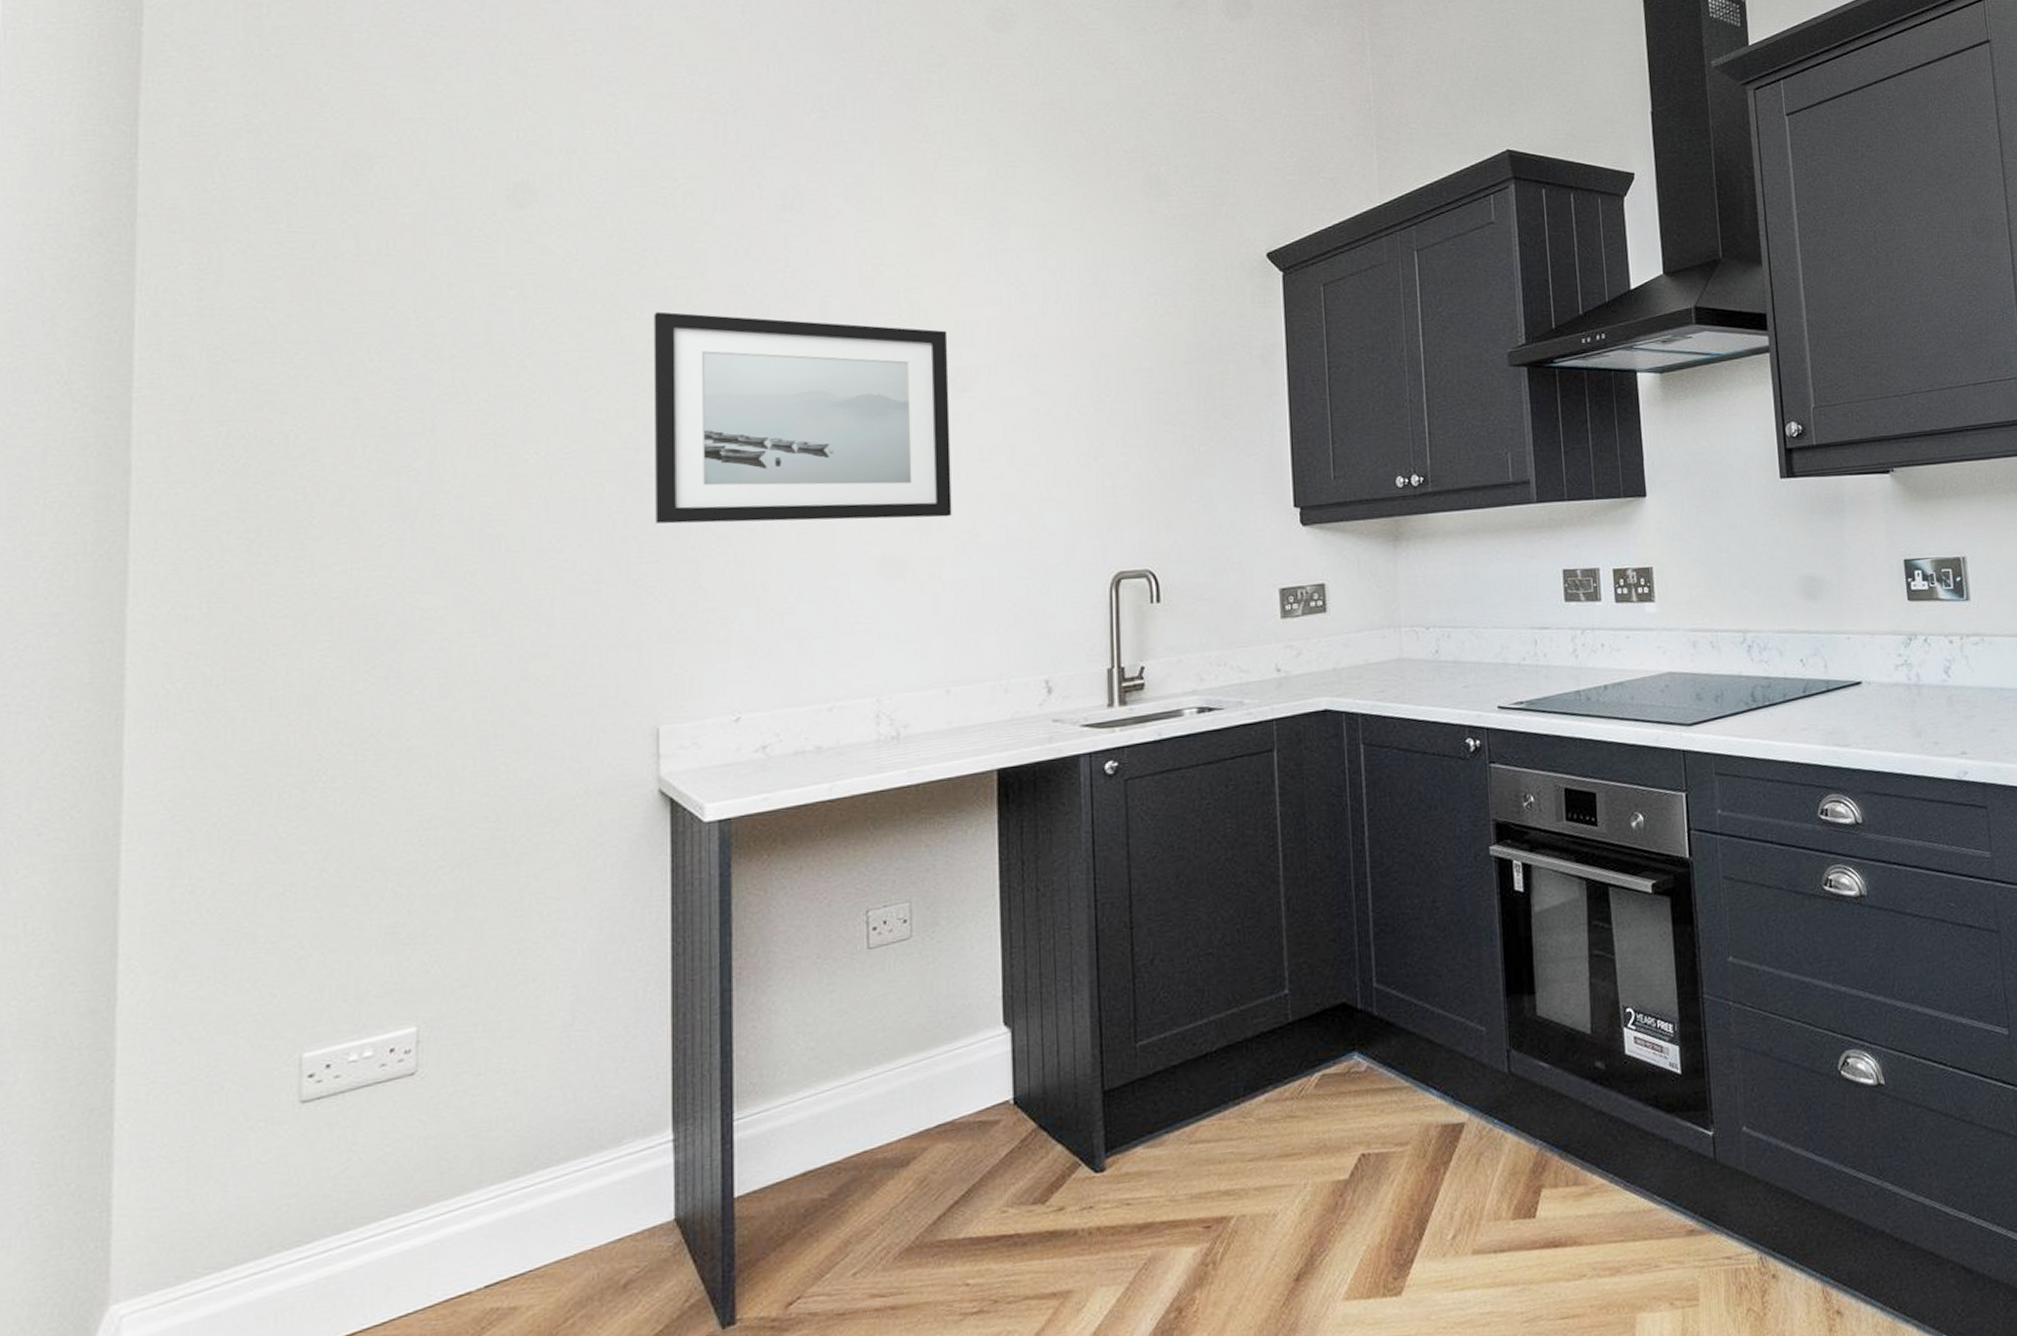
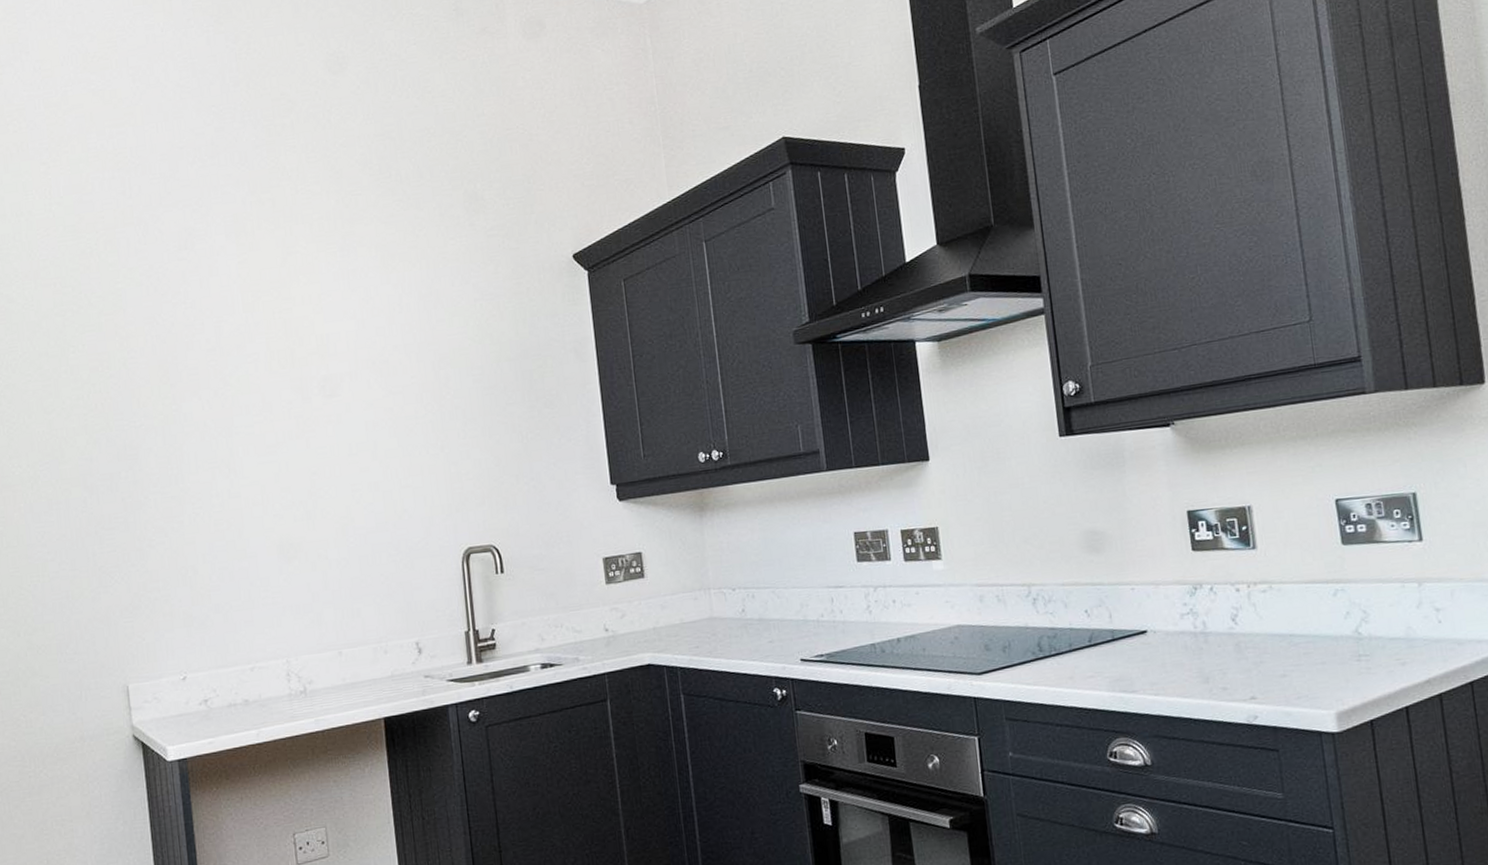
wall art: present [653,311,952,524] -> none [92,344,331,520]

